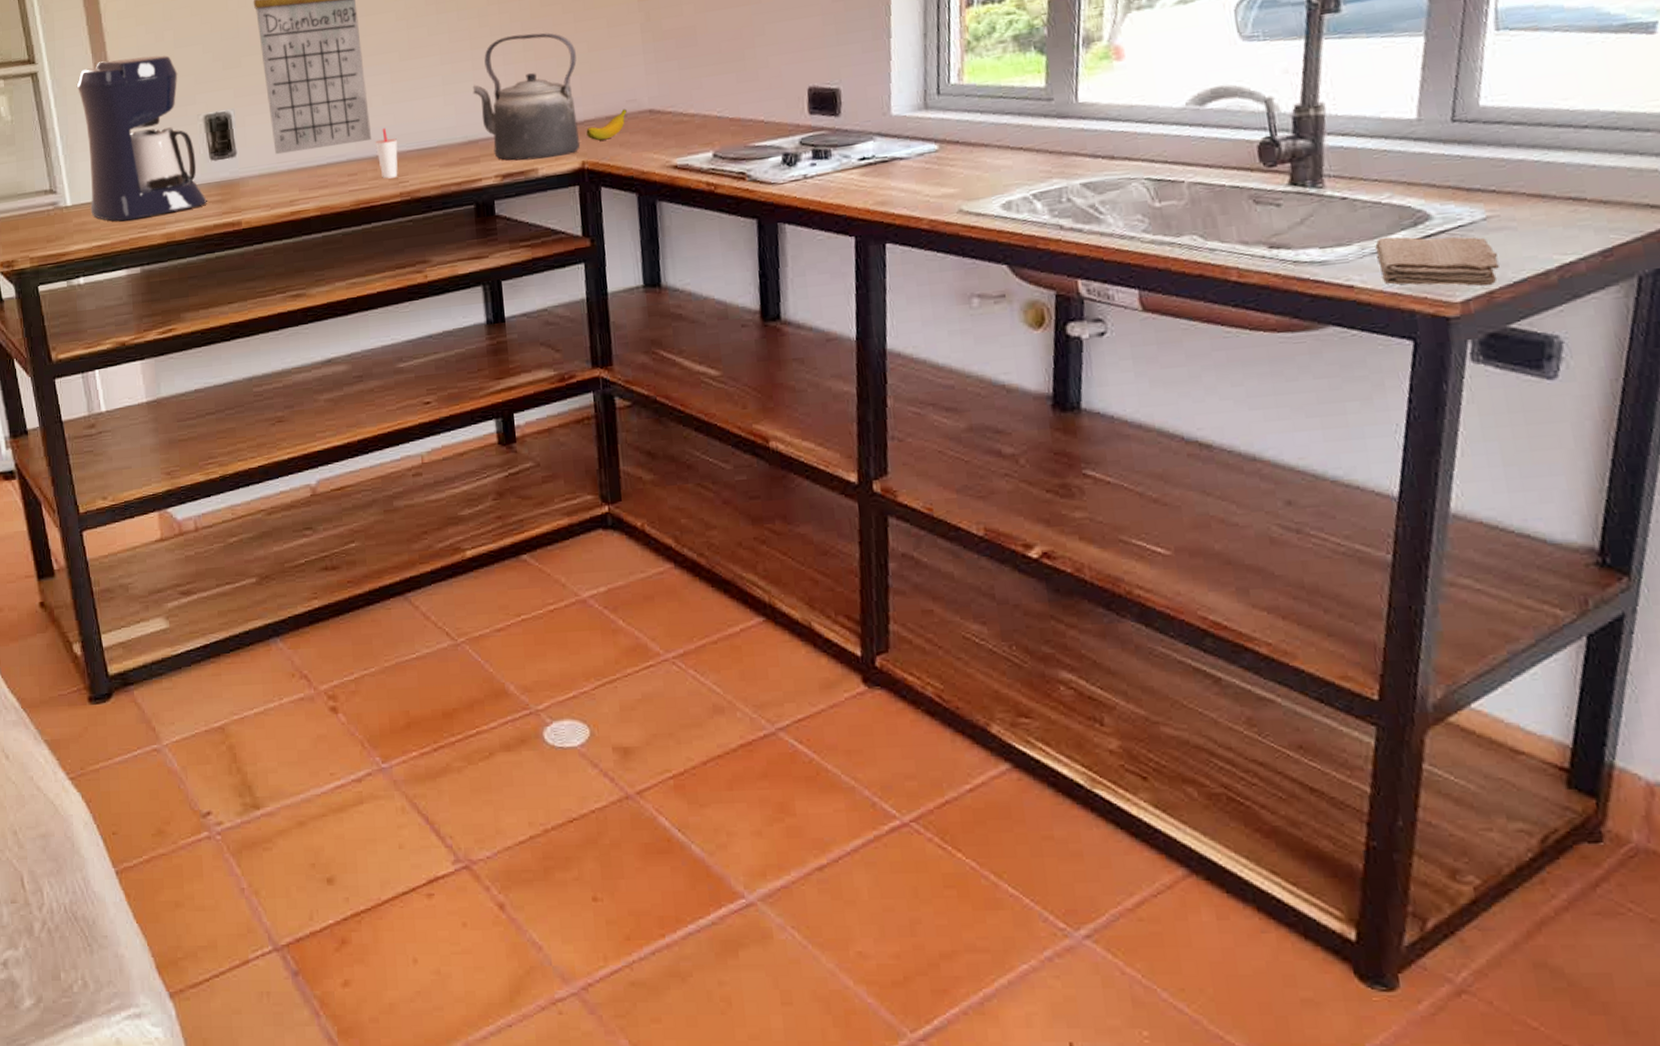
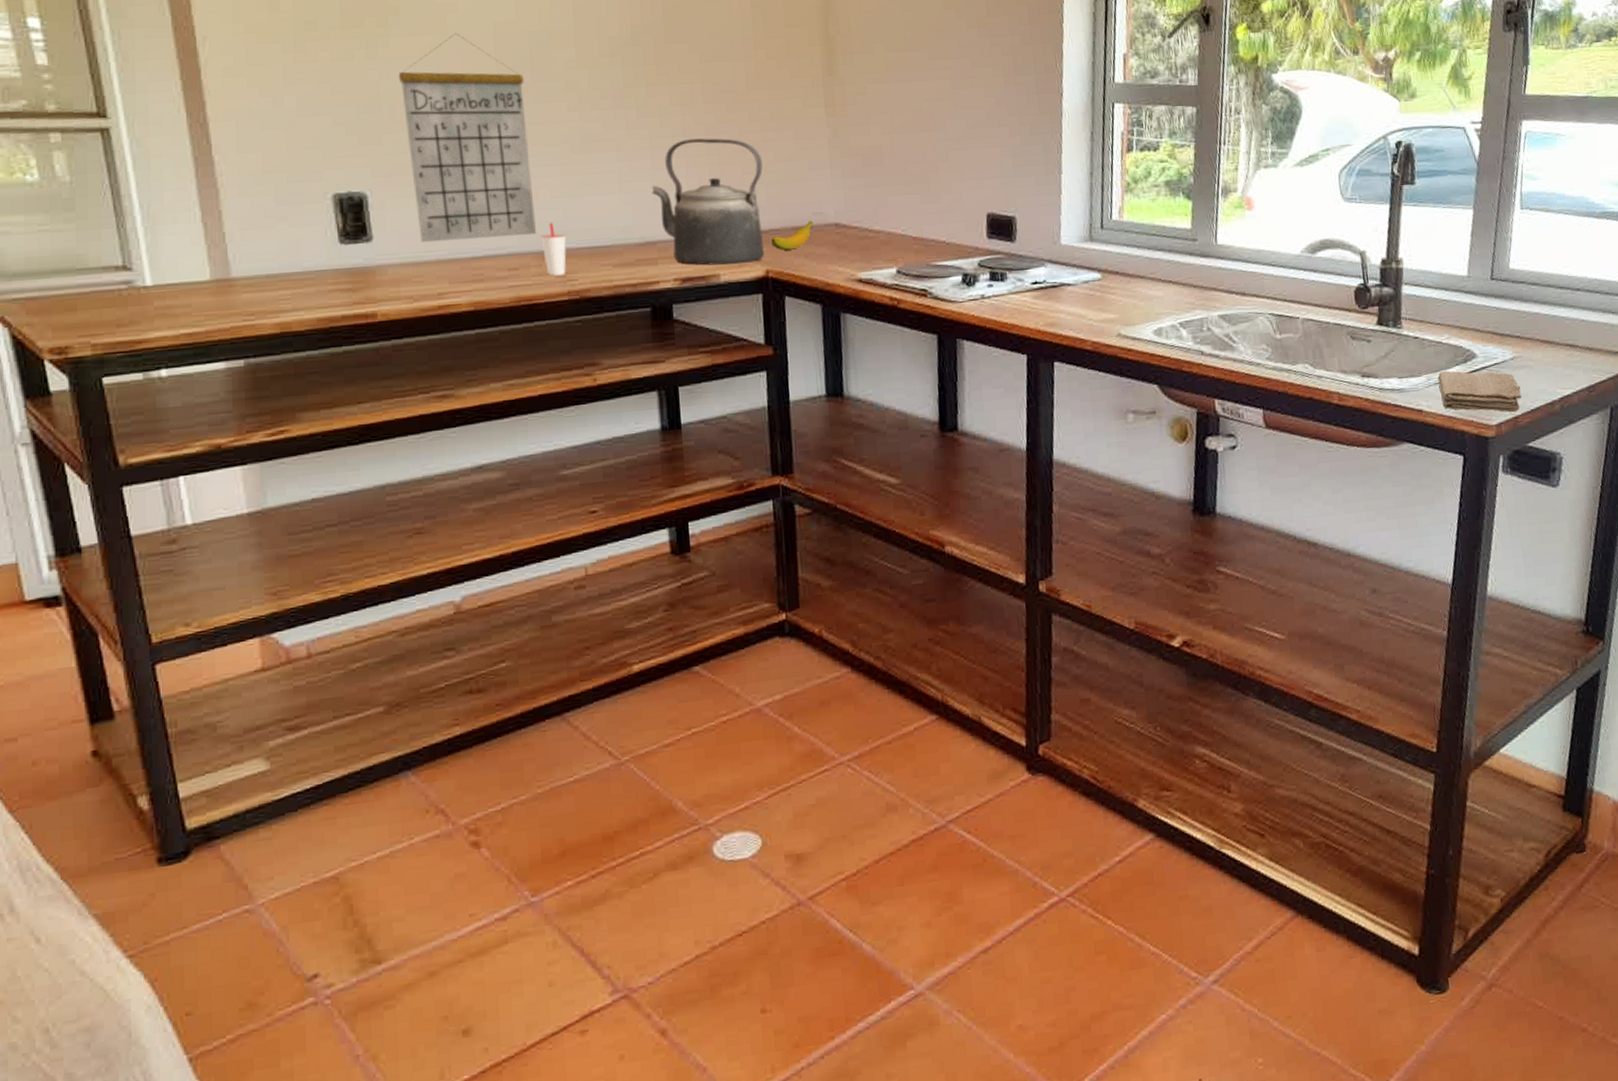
coffee maker: present [76,55,207,221] -> none [164,122,334,307]

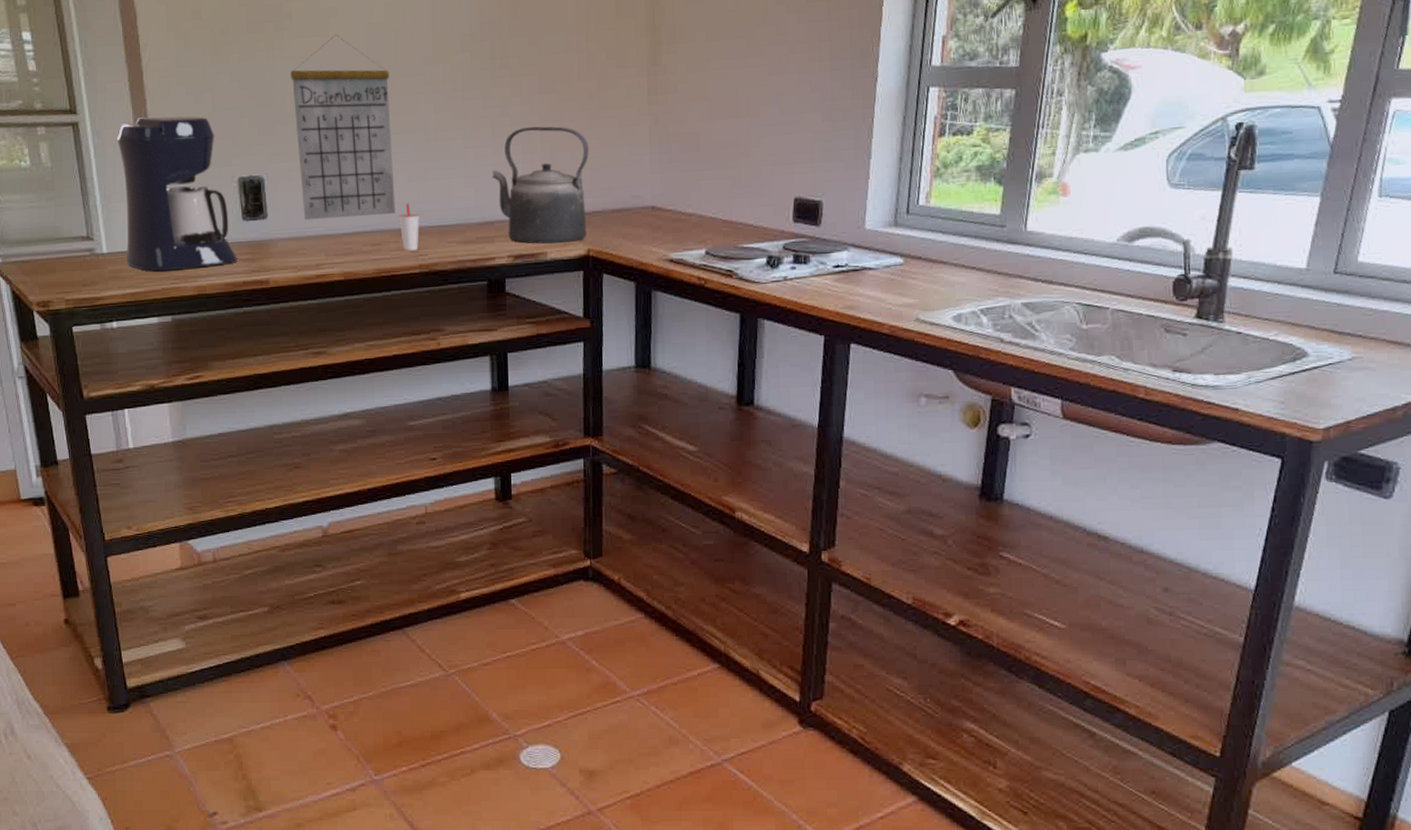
coffee maker: none [164,122,334,307] -> present [116,116,238,272]
banana: present [771,221,813,251] -> none [593,203,631,231]
washcloth: present [1437,370,1522,413] -> none [1260,369,1357,417]

